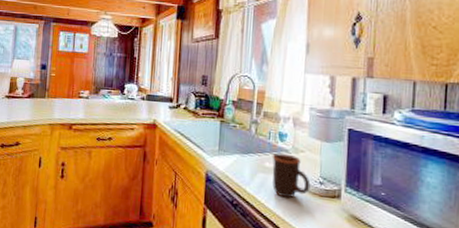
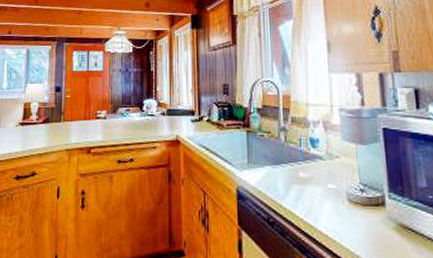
mug: present [272,153,311,199] -> none [305,160,351,211]

